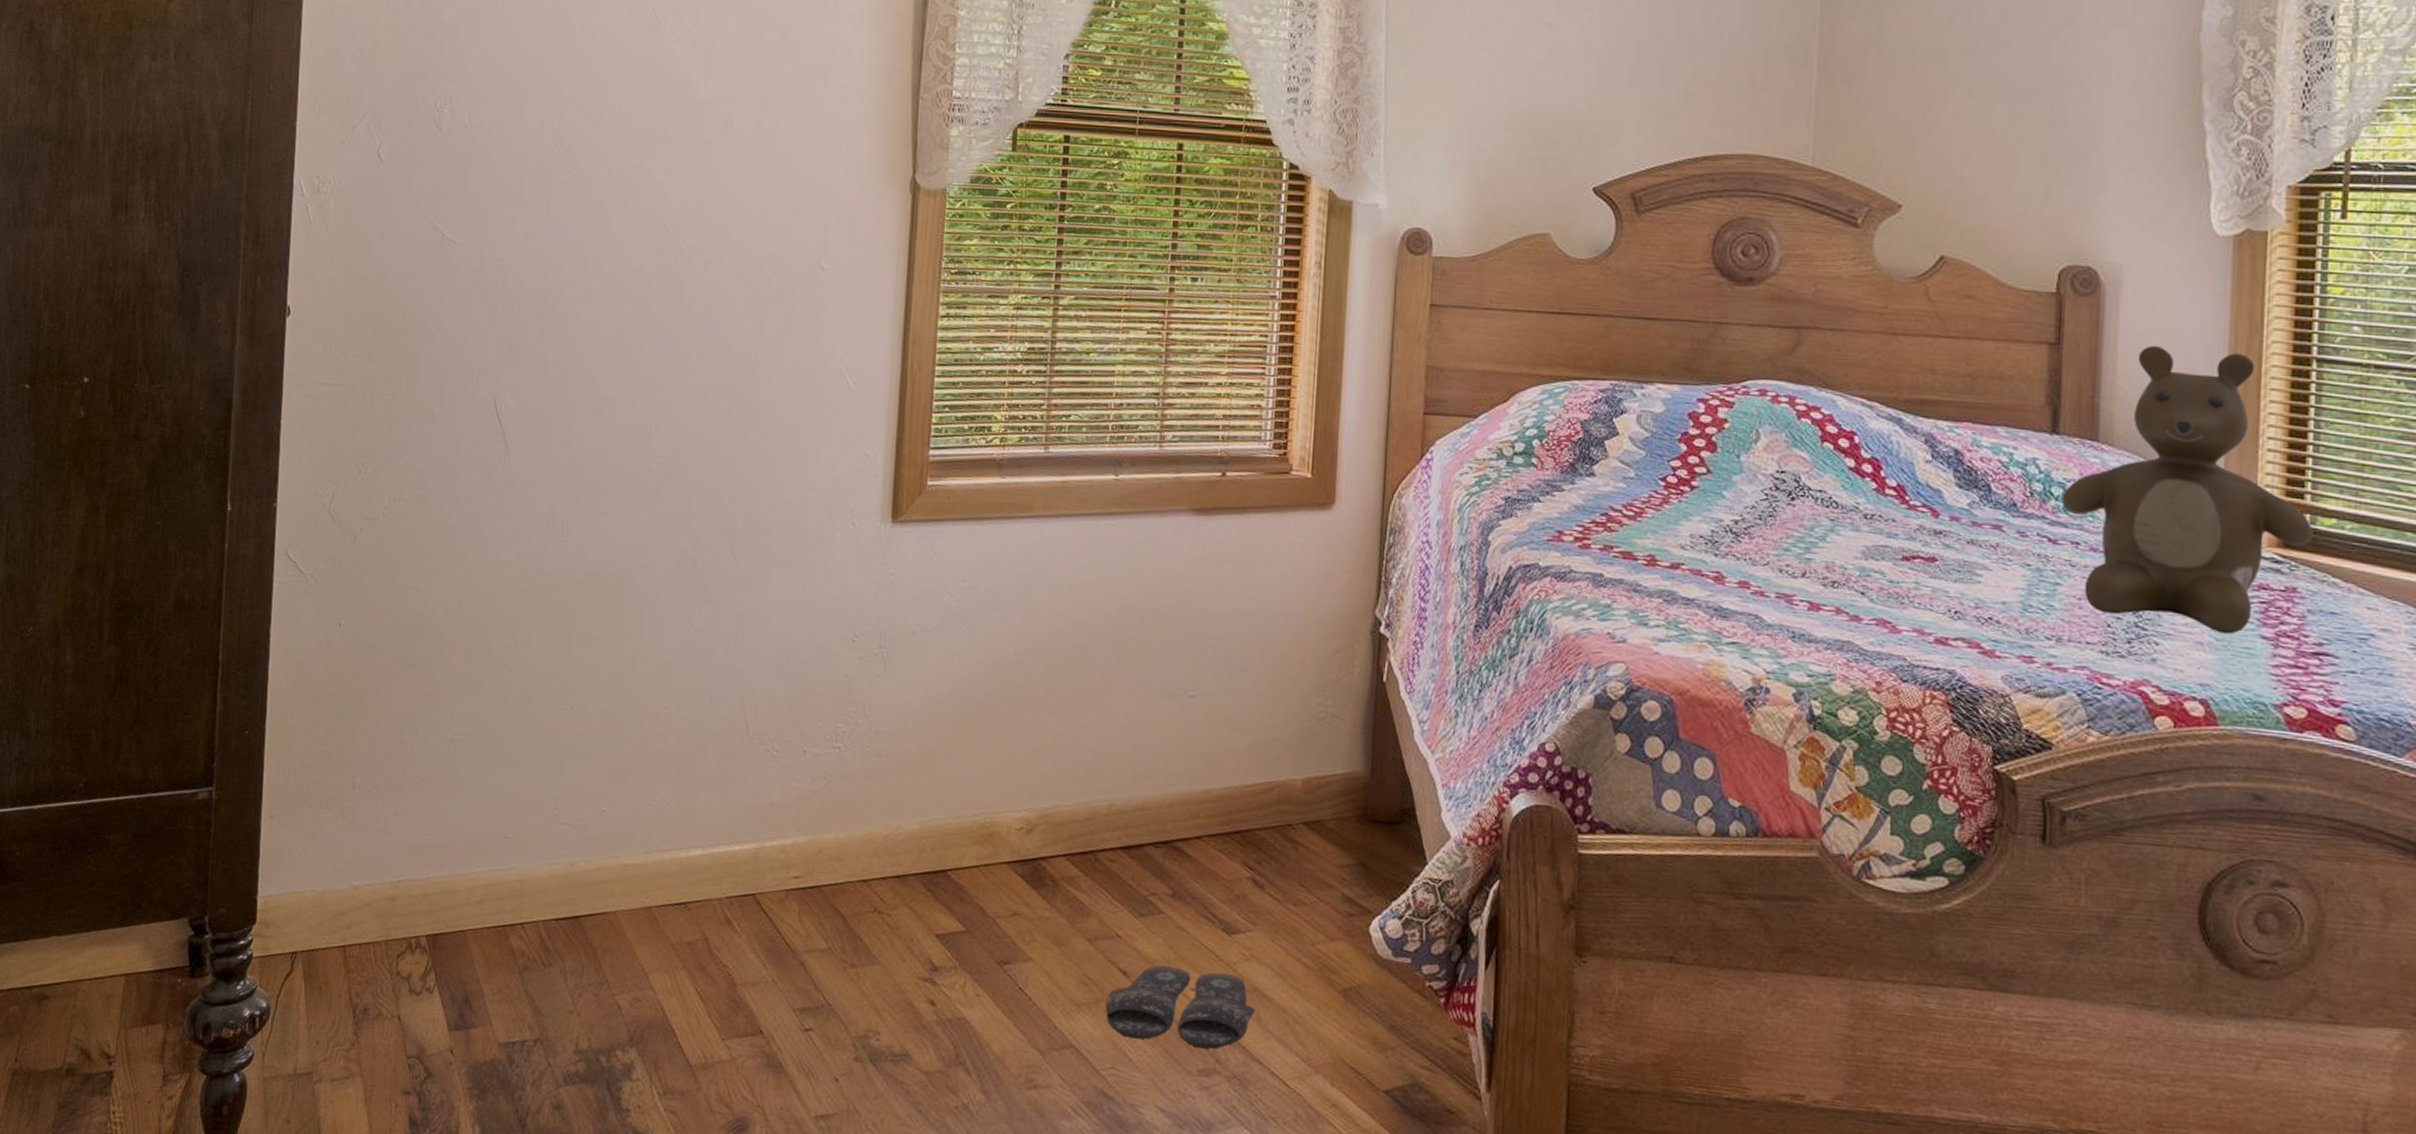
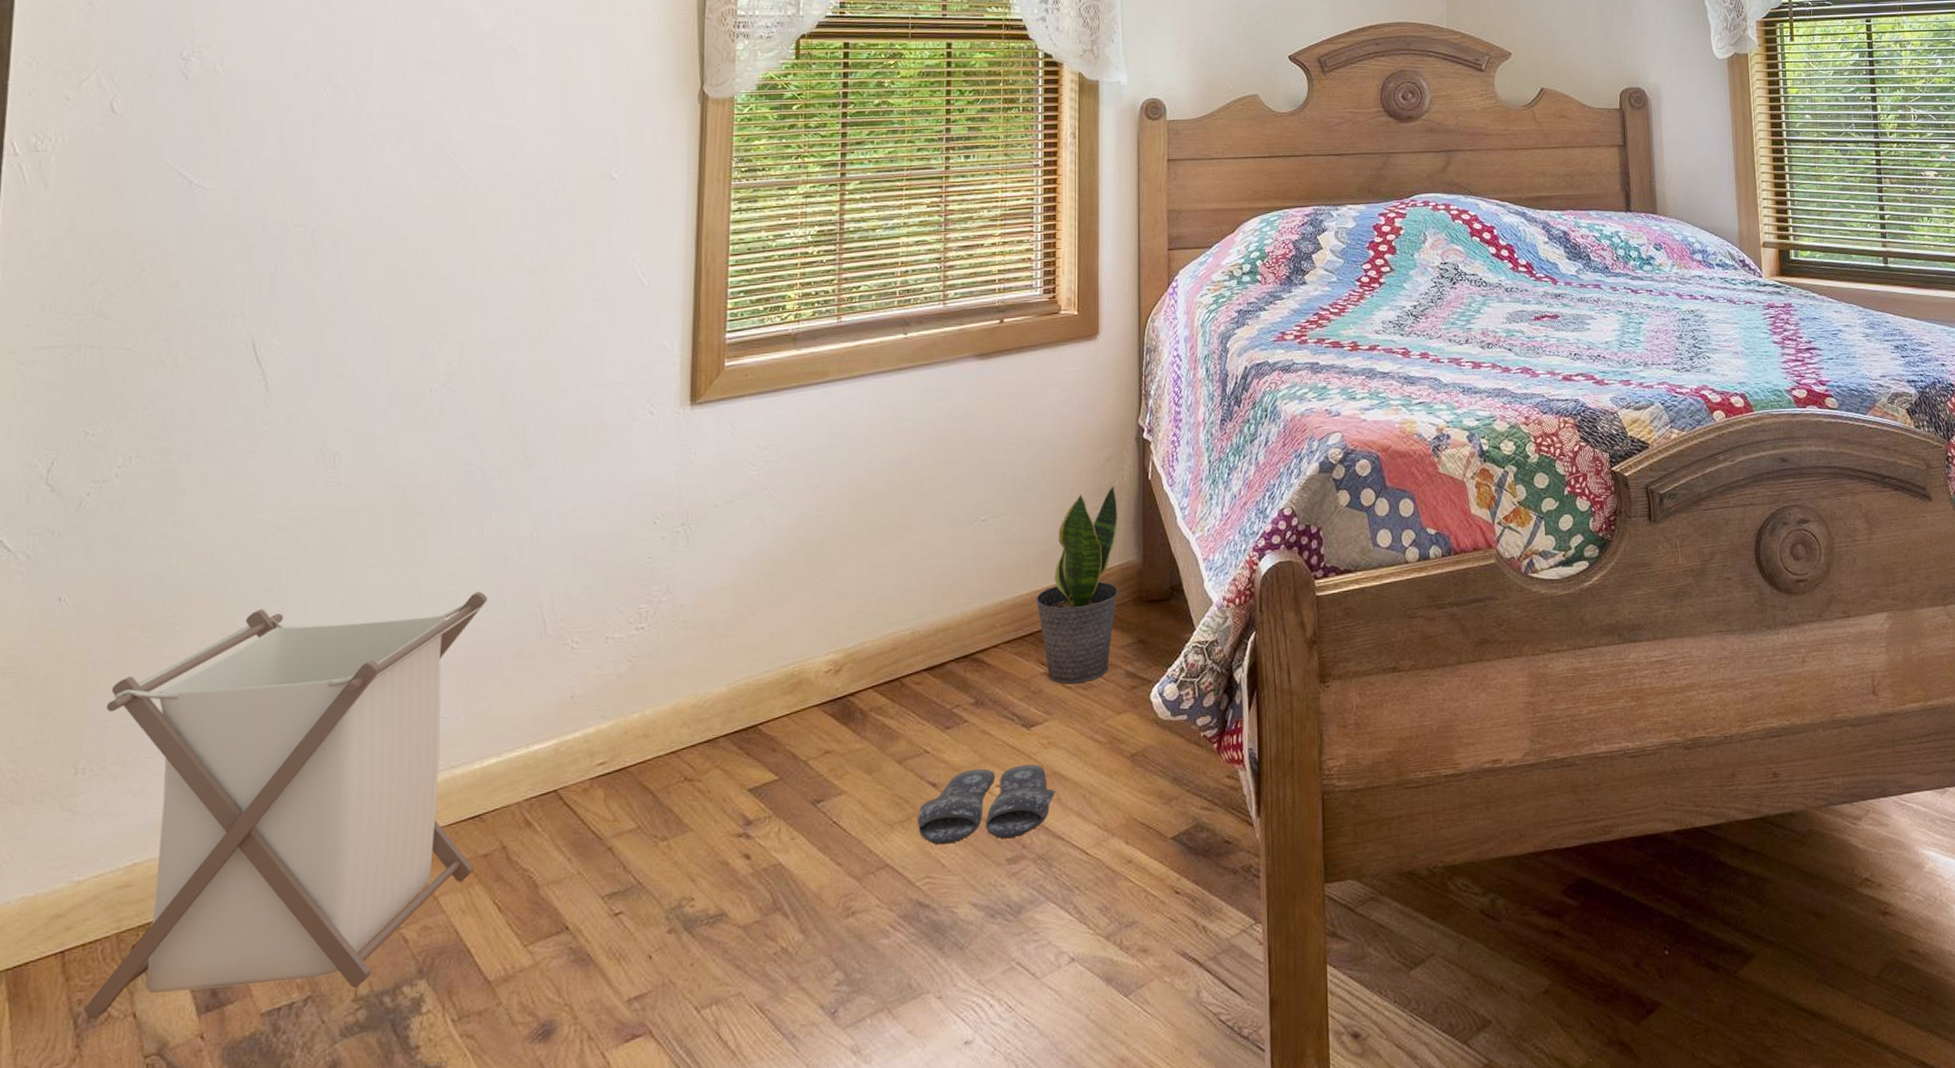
laundry basket: none [360,664,697,1041] -> present [83,591,488,1020]
potted plant: none [1245,681,1345,898] -> present [1036,485,1119,684]
teddy bear: present [2061,345,2313,635] -> none [1637,140,1797,344]

